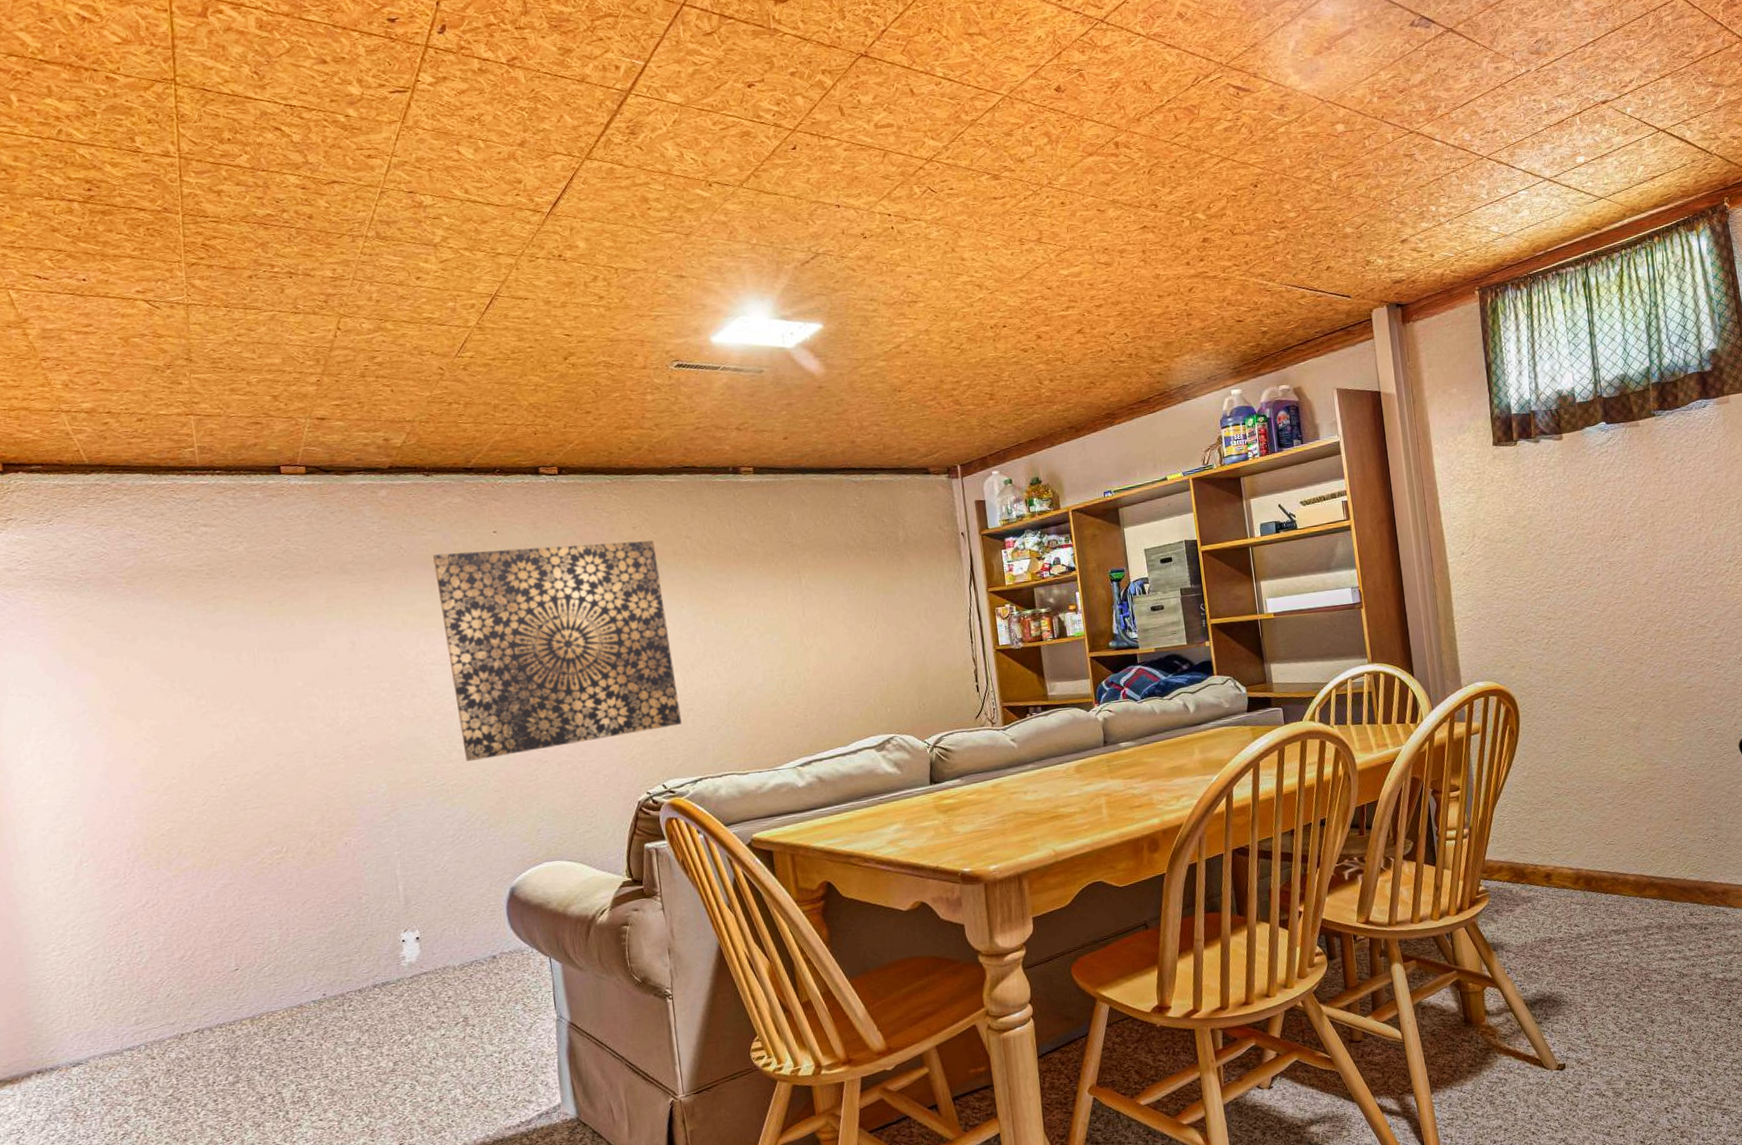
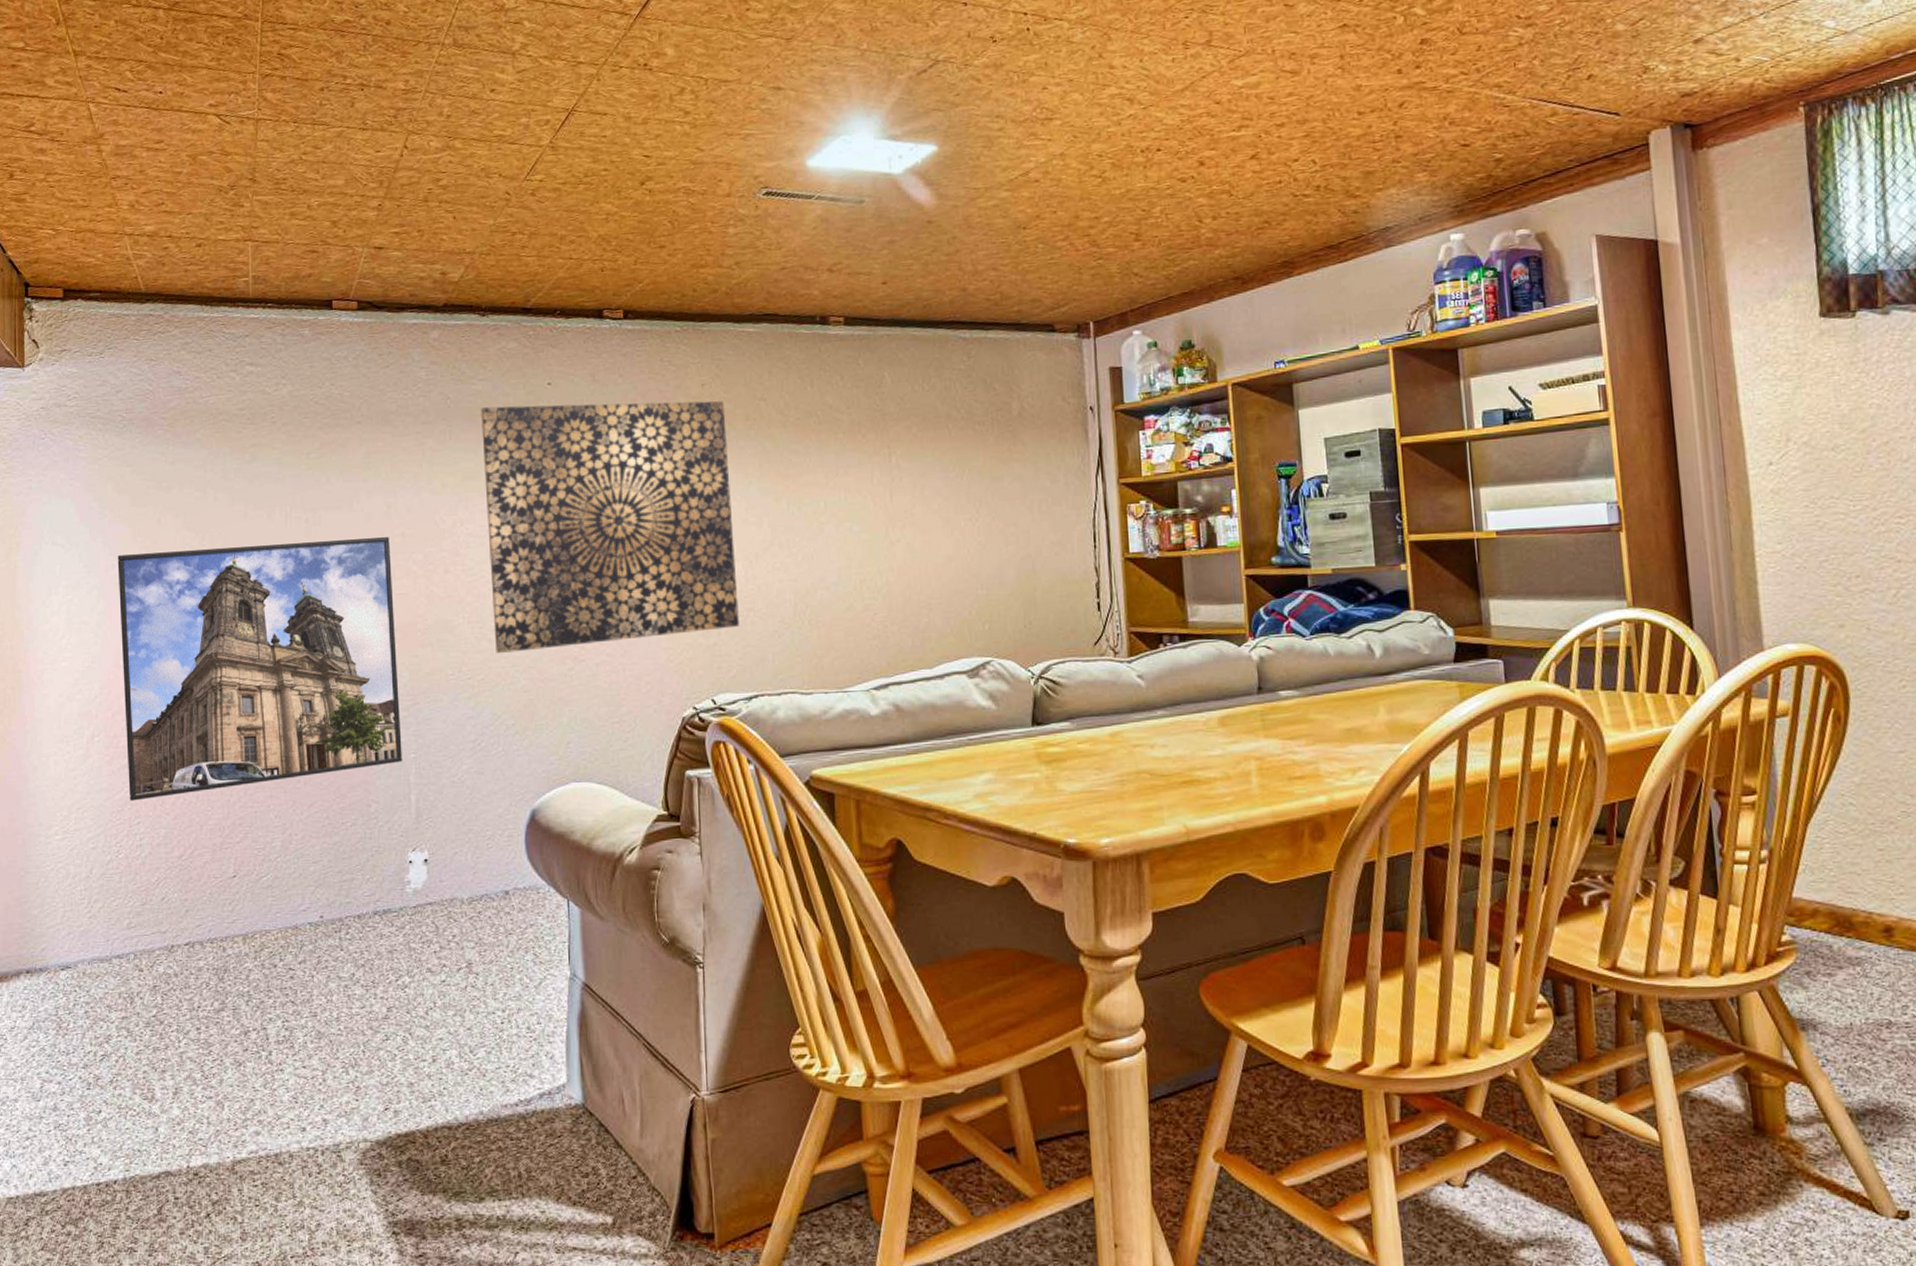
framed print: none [87,670,388,915] -> present [117,537,402,801]

